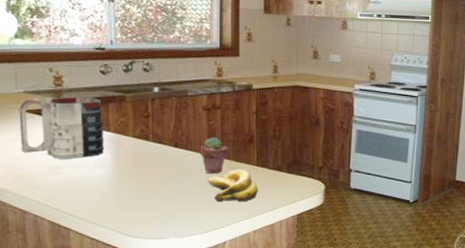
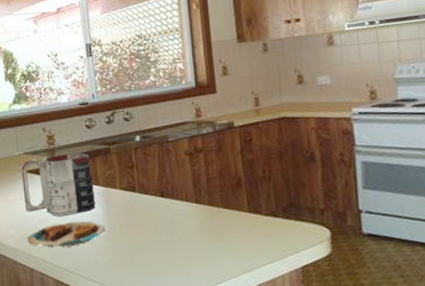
plate: none [20,165,113,190] -> present [27,221,106,248]
potted succulent: present [199,137,228,173] -> none [186,183,216,223]
banana: present [207,169,258,201] -> none [197,217,253,254]

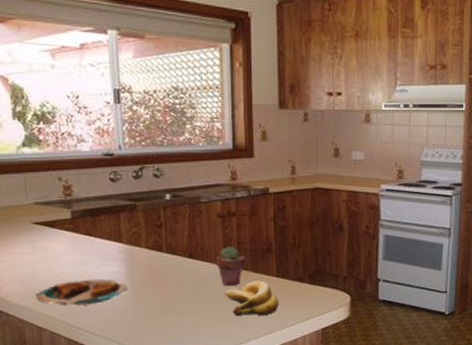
mug: present [21,152,95,216] -> none [30,206,117,273]
potted succulent: none [186,183,216,223] -> present [215,247,246,286]
banana: none [197,217,253,254] -> present [224,281,278,316]

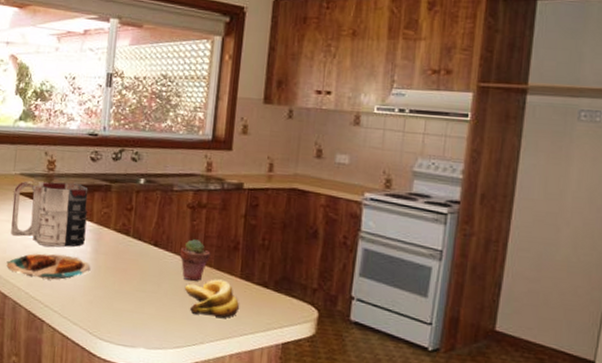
mug: none [30,206,117,273] -> present [11,181,89,247]

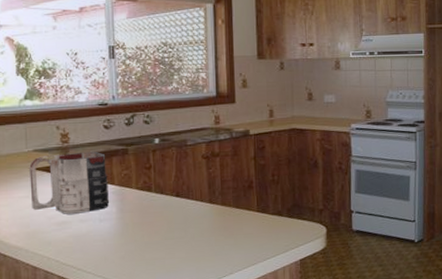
plate: present [6,253,91,280] -> none [32,219,119,246]
potted succulent: present [179,239,211,281] -> none [200,185,229,222]
banana: present [184,279,239,318] -> none [209,216,259,250]

